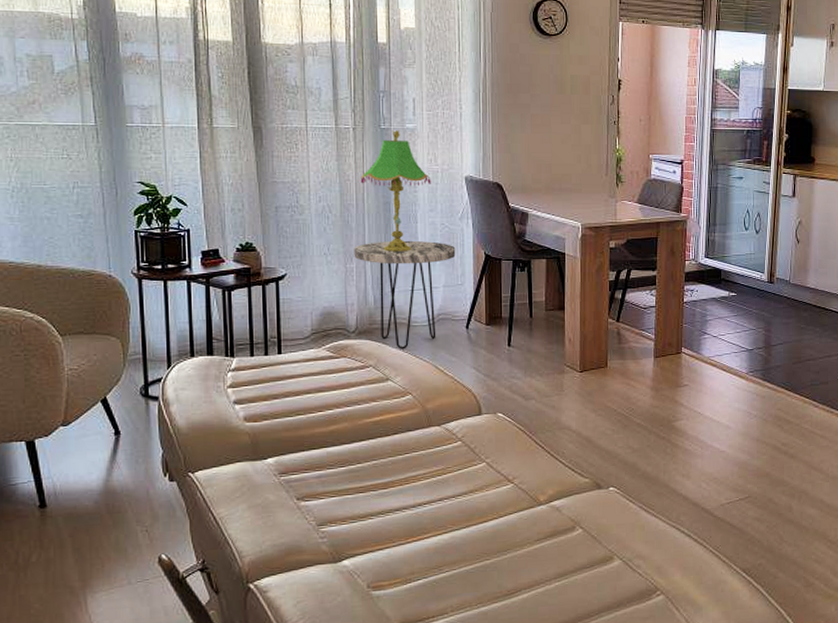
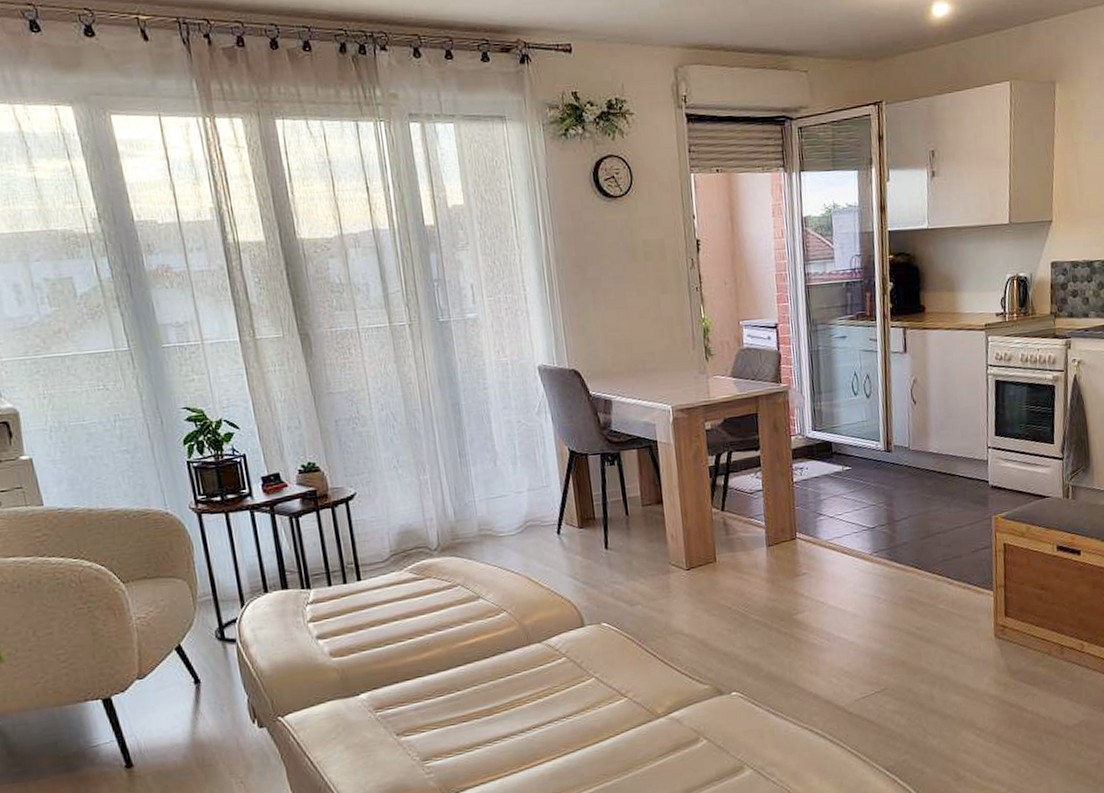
side table: present [354,240,456,350] -> none [425,442,538,564]
table lamp: present [360,130,431,252] -> none [423,322,501,458]

